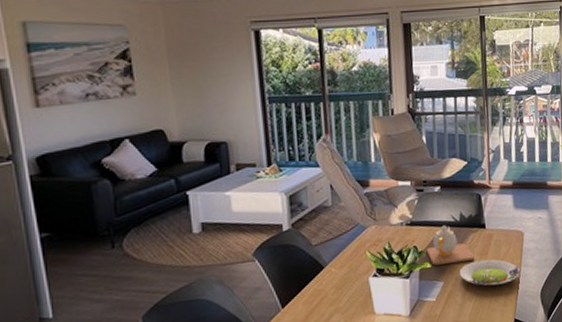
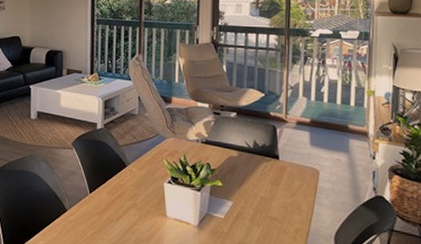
teapot: present [426,225,475,266] -> none [218,149,265,189]
salad plate: present [459,259,521,286] -> none [249,189,314,218]

